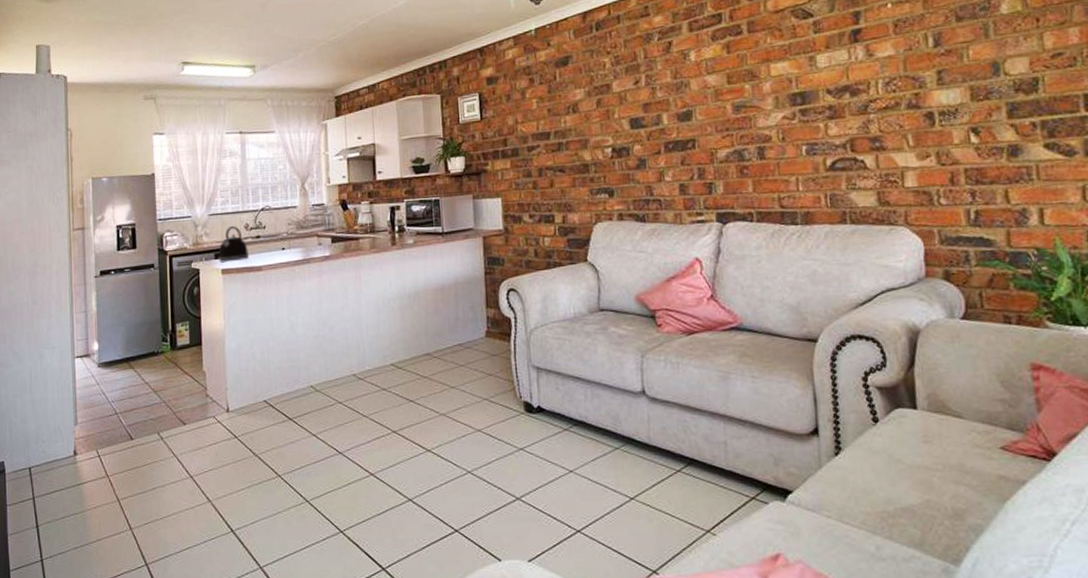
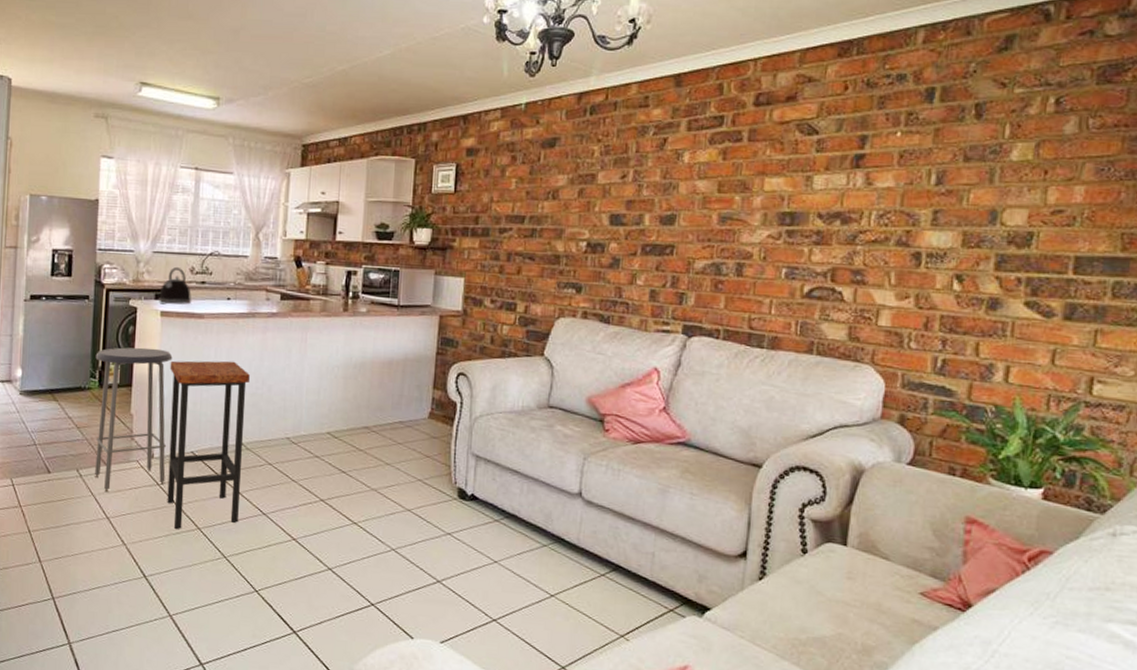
bar stool: none [165,305,242,452] -> present [95,347,173,493]
bar stool: none [235,307,316,479] -> present [167,360,250,529]

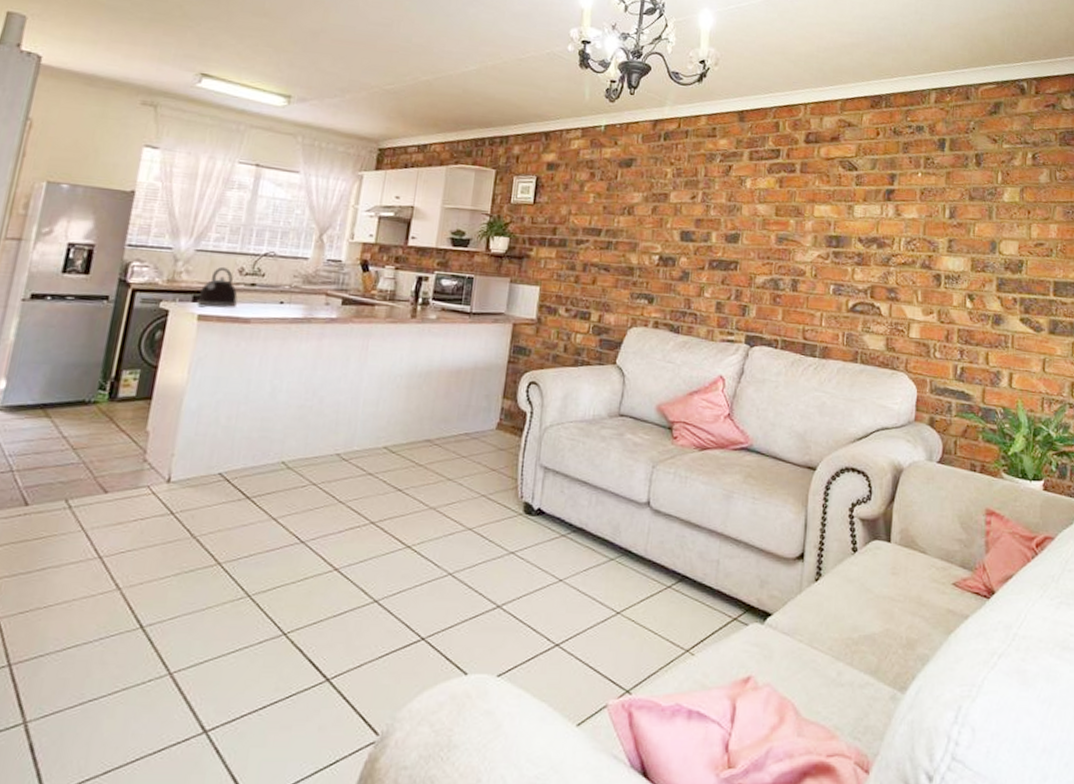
bar stool: present [95,347,173,493] -> none [89,355,207,526]
bar stool: present [167,360,250,529] -> none [181,370,299,566]

